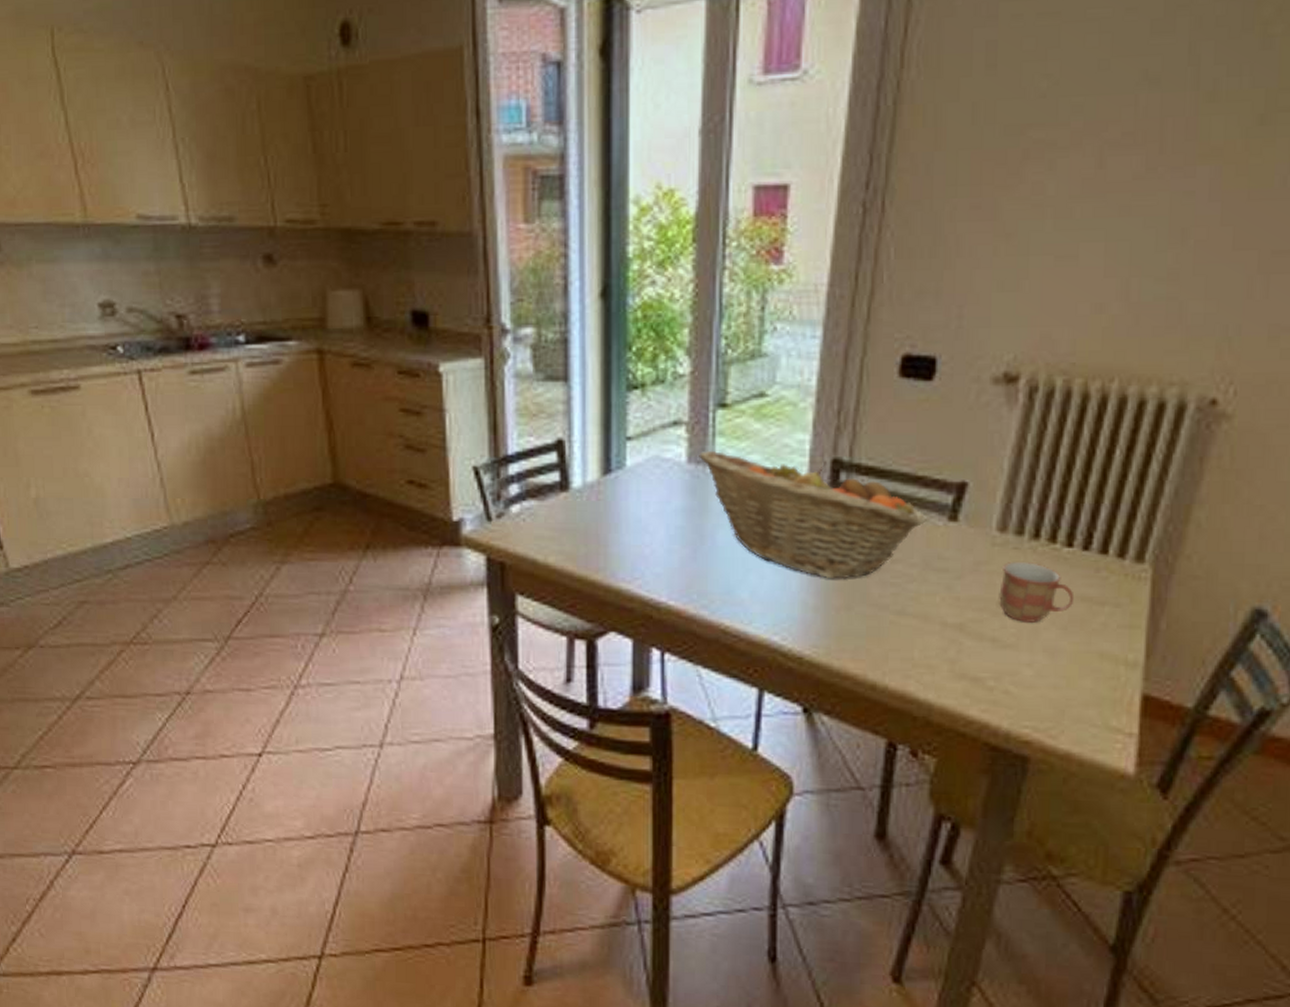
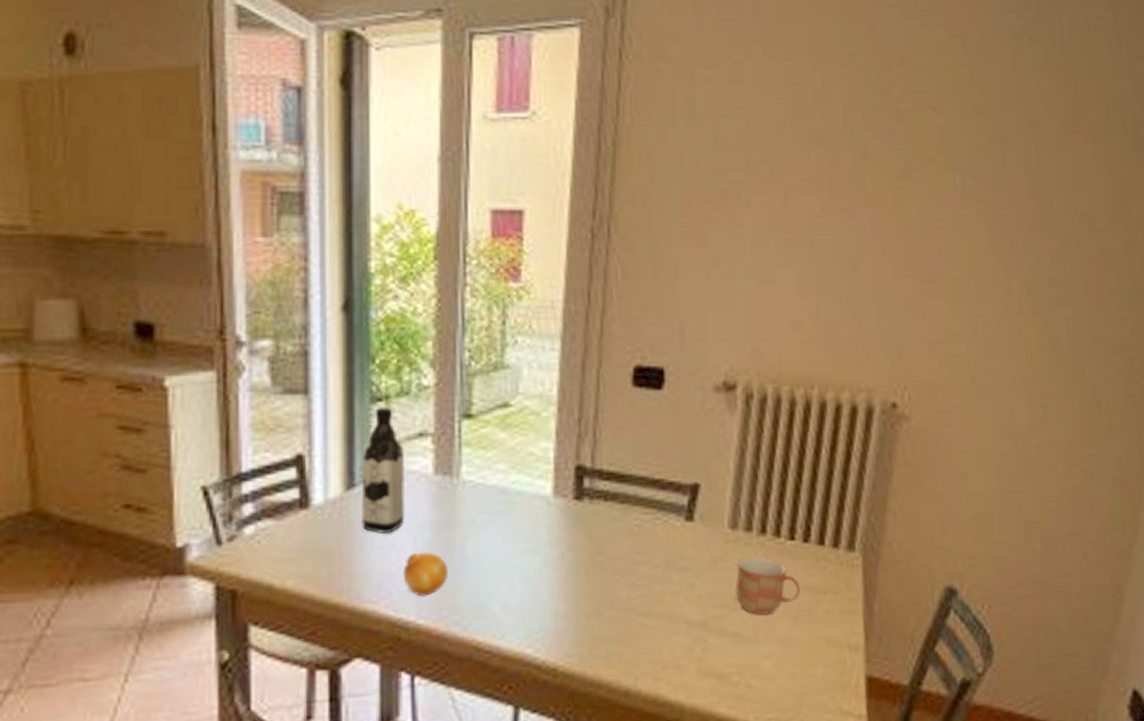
water bottle: none [617,394,660,518] -> present [361,406,406,533]
fruit: none [655,537,698,580] -> present [403,551,448,597]
fruit basket: present [699,450,926,580] -> none [445,460,666,586]

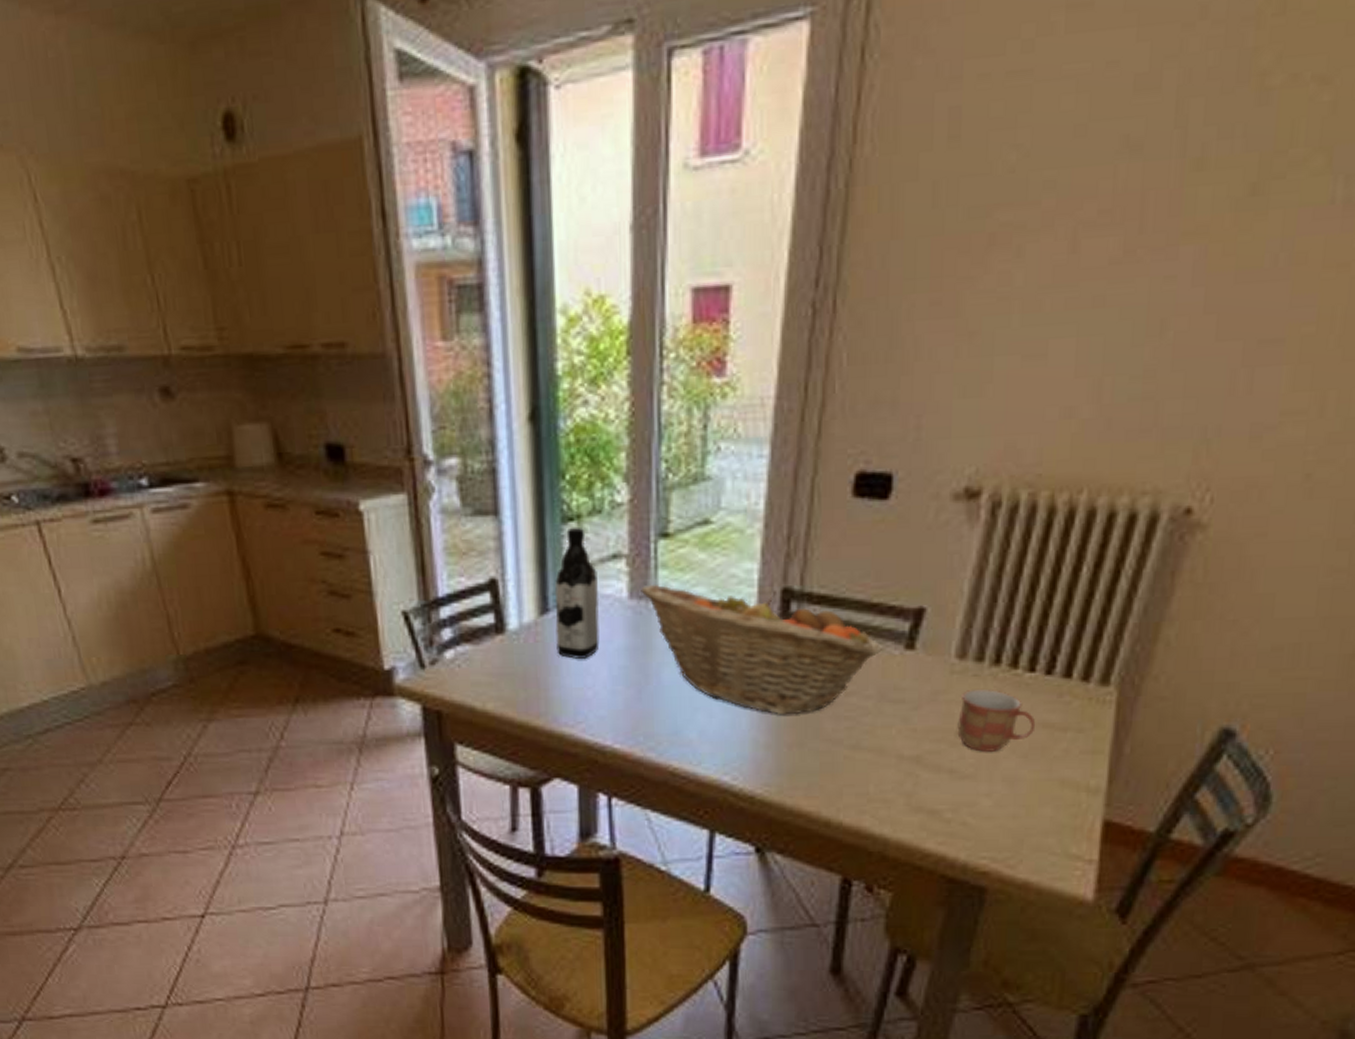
fruit: present [403,551,448,597] -> none [598,677,644,722]
fruit basket: none [445,460,666,586] -> present [641,584,882,715]

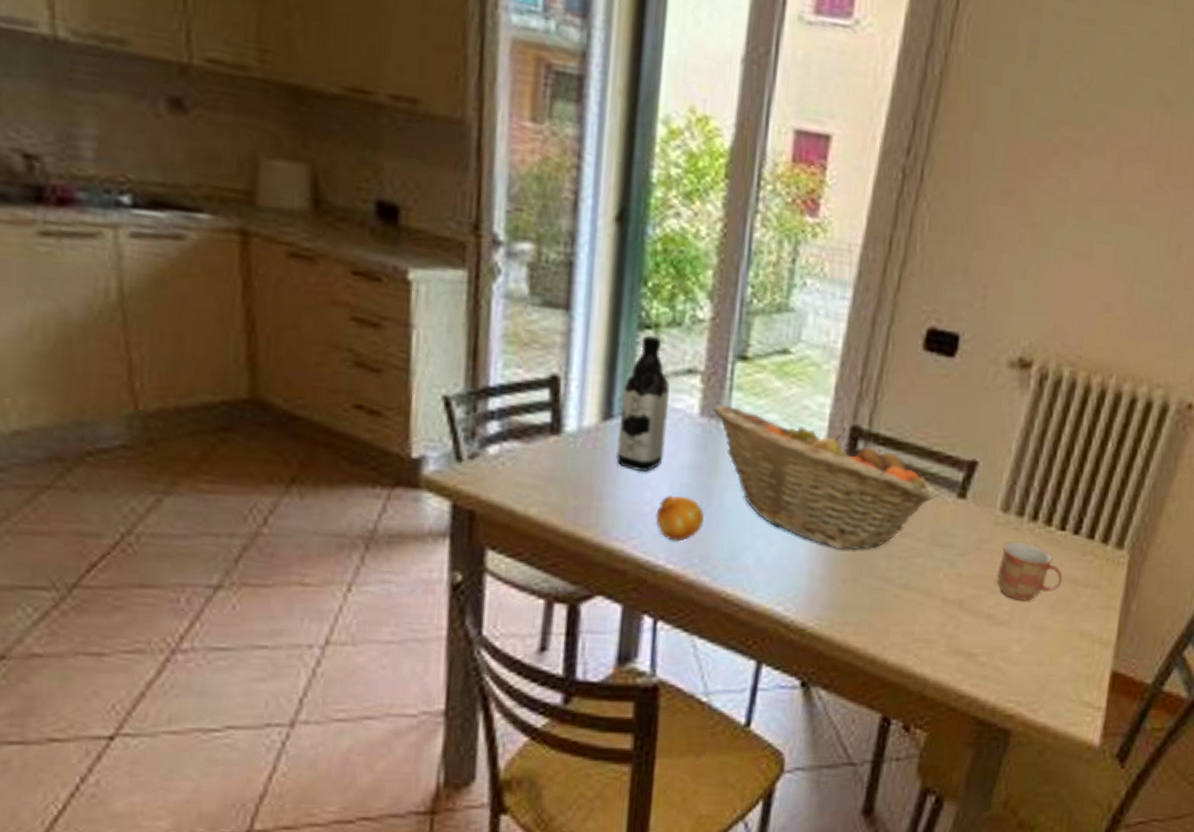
fruit: none [598,677,644,722] -> present [655,495,704,542]

